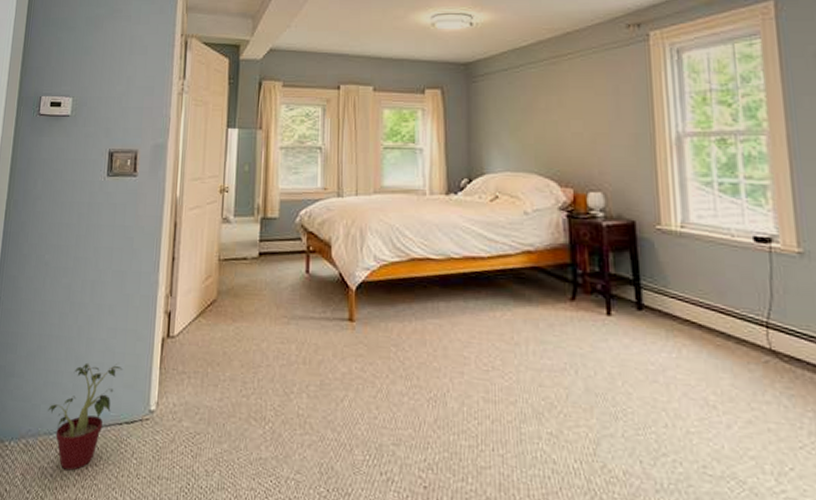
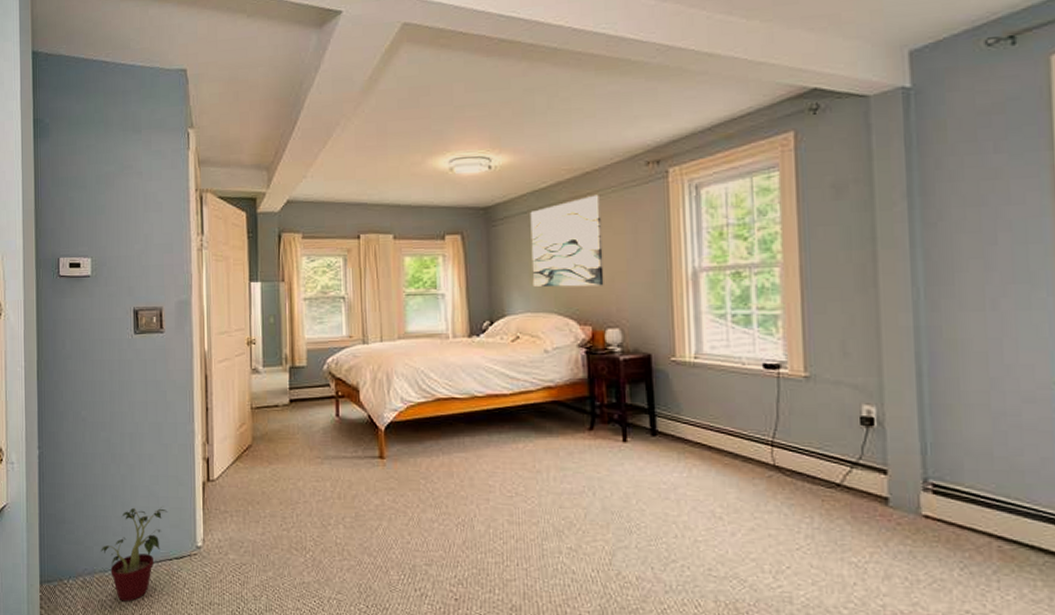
wall art: none [511,55,586,147] -> present [530,194,604,287]

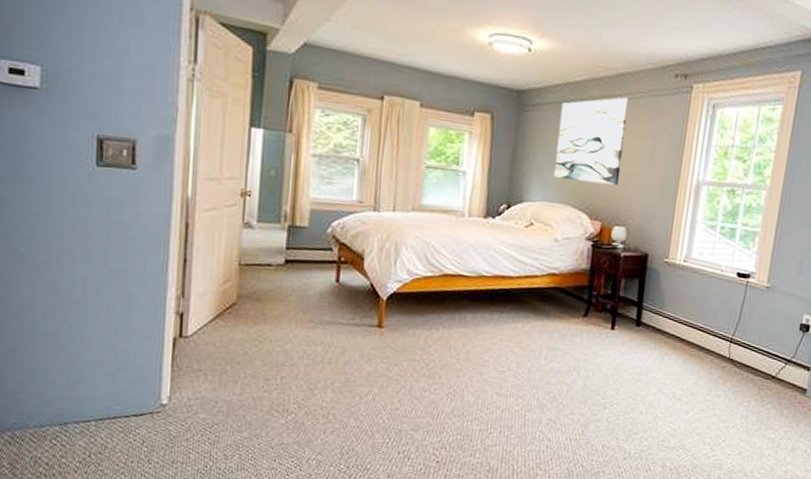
potted plant: present [101,507,168,602] -> none [37,359,128,459]

